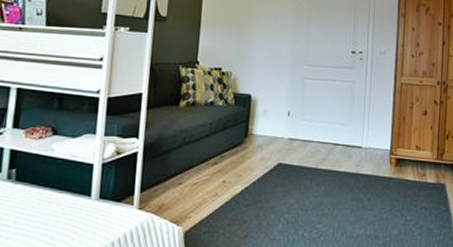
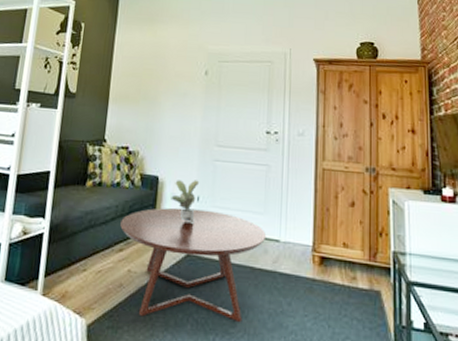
coffee table: none [215,122,351,221] -> present [120,207,267,322]
potted plant: none [263,97,291,138] -> present [171,180,200,225]

